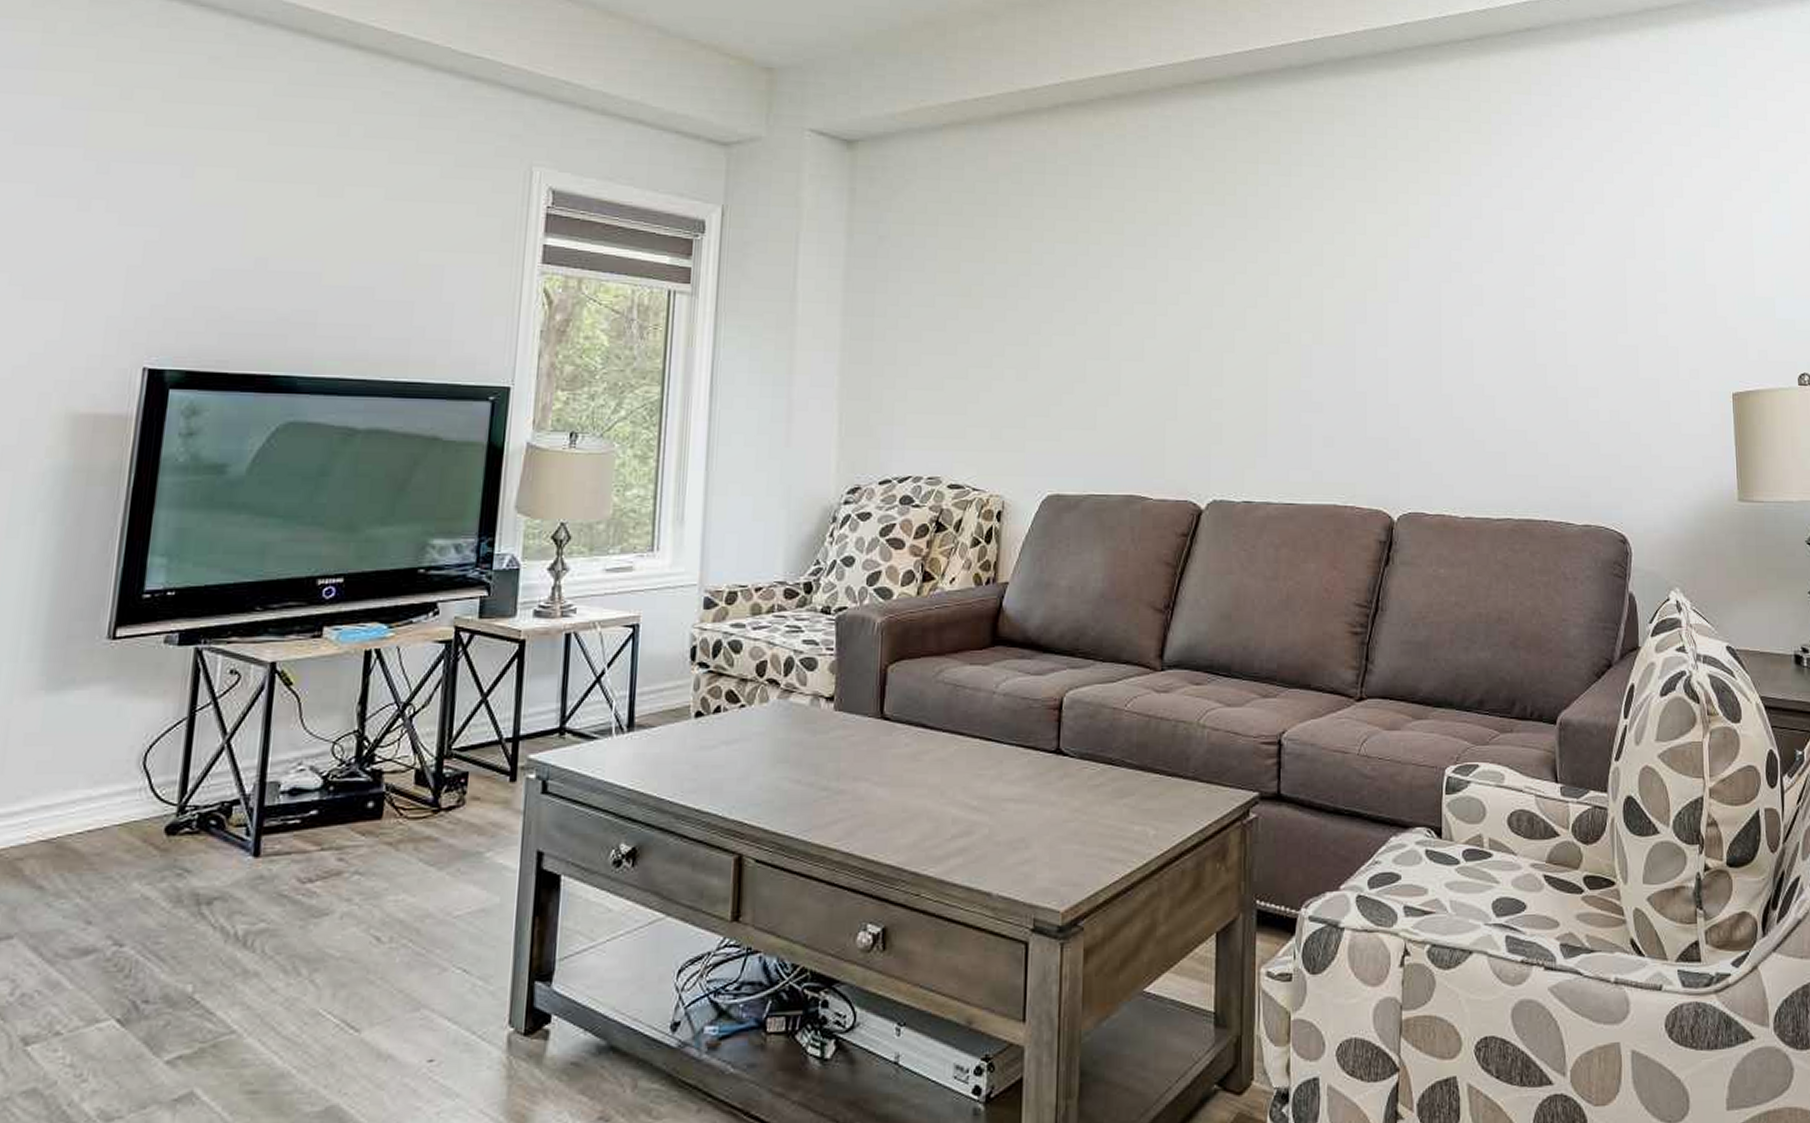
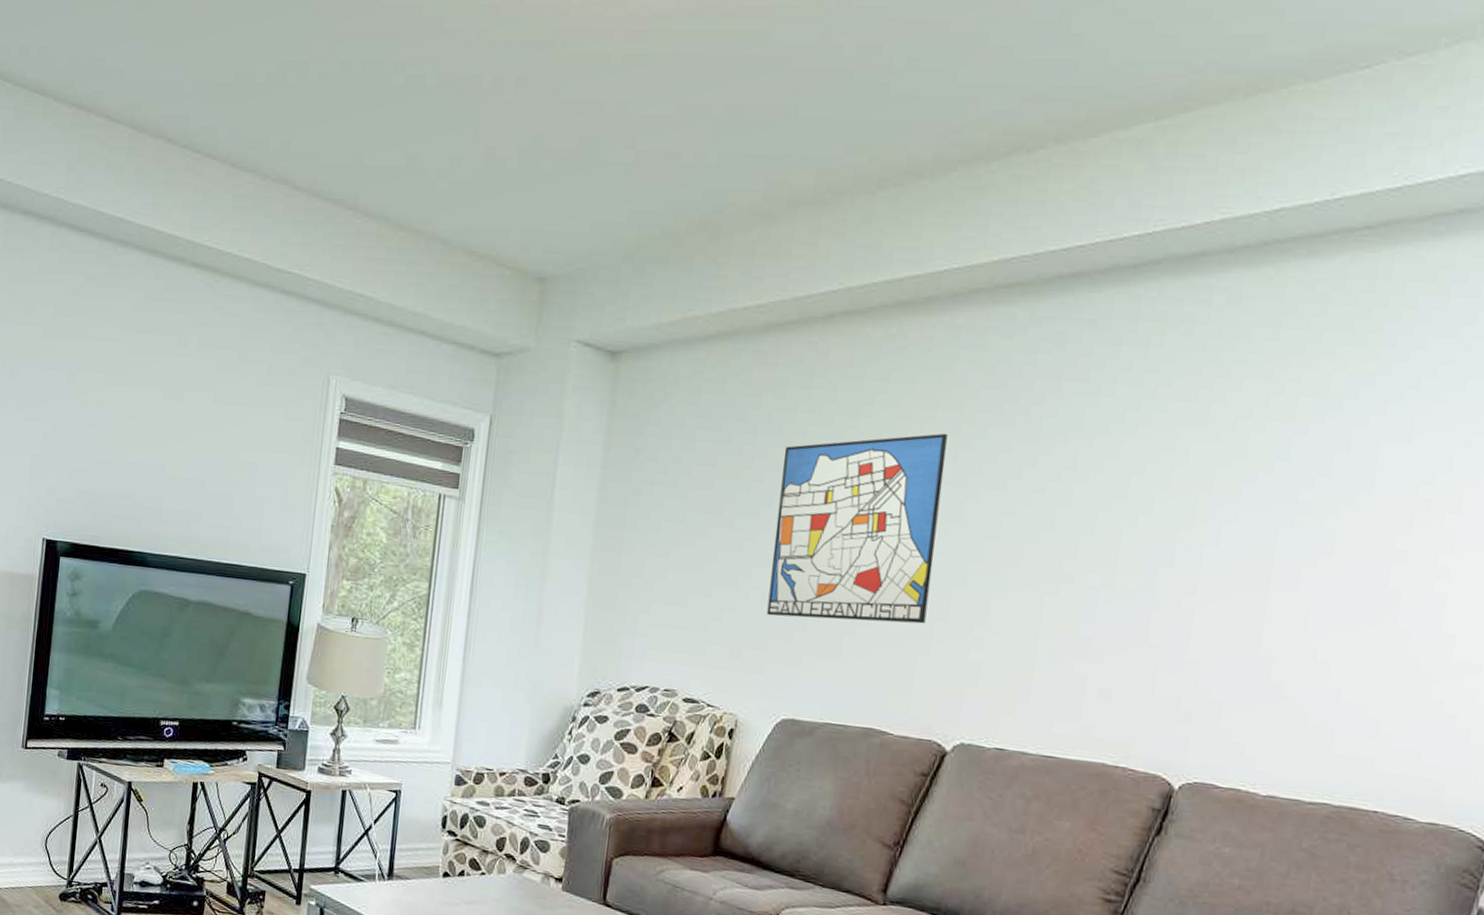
wall art: none [1023,212,1171,394] -> present [766,433,947,624]

